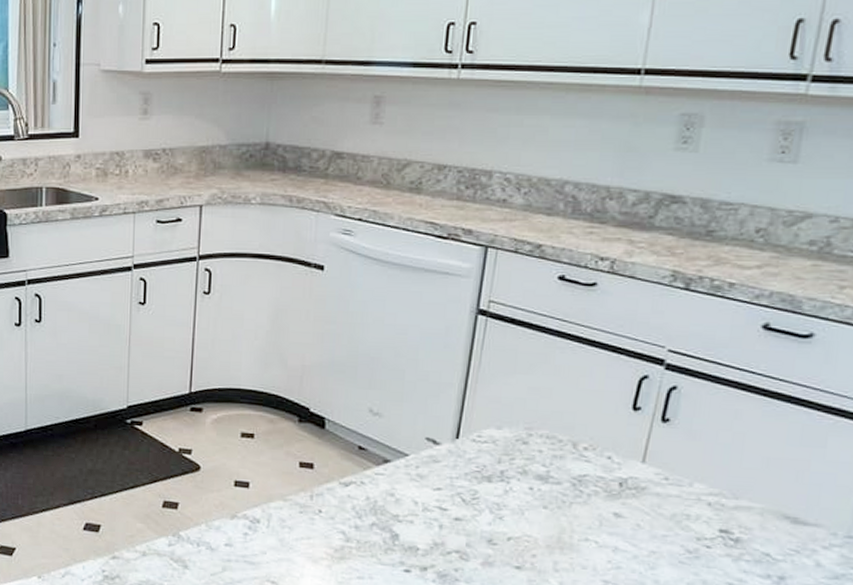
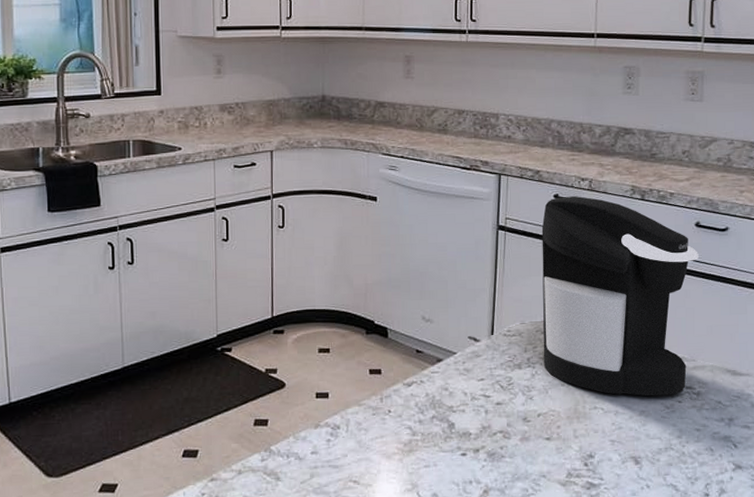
coffee maker: none [521,279,762,538] -> present [541,196,699,397]

